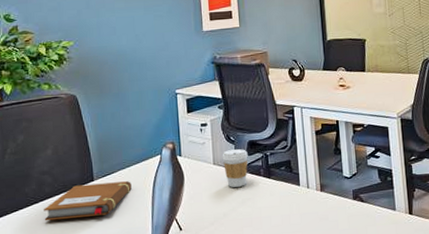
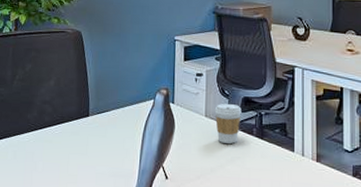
notebook: present [44,181,132,221] -> none [41,118,124,152]

